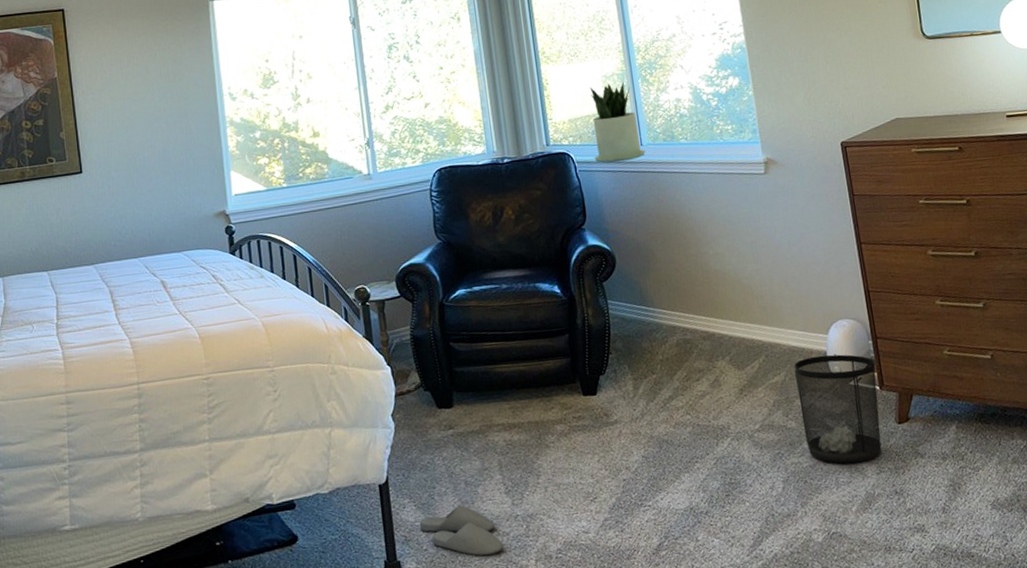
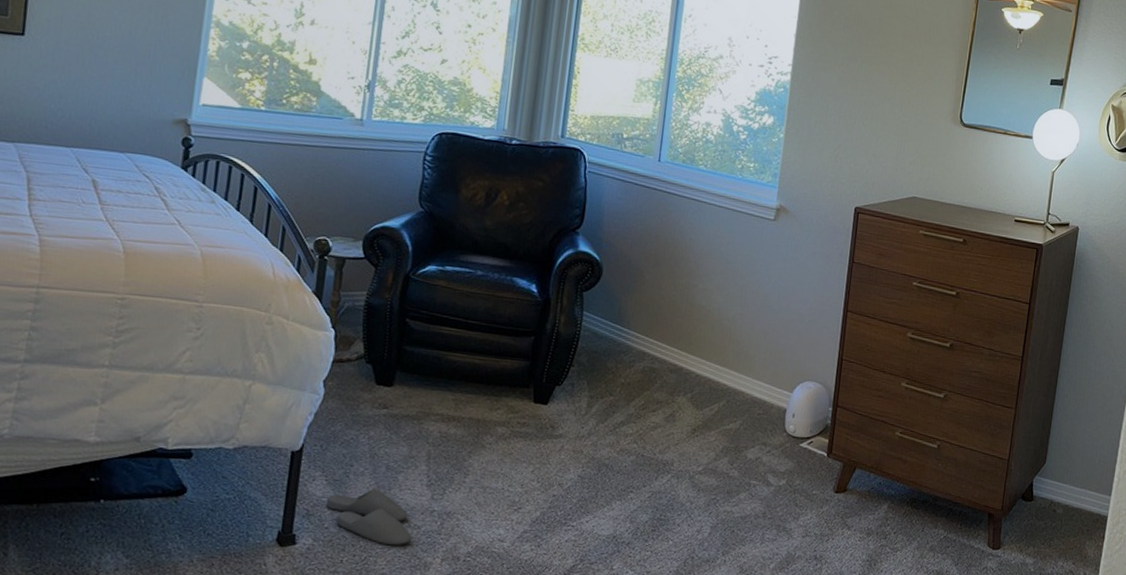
planter: present [589,82,646,164] -> none [607,87,664,174]
waste bin: present [794,354,882,464] -> none [743,411,830,523]

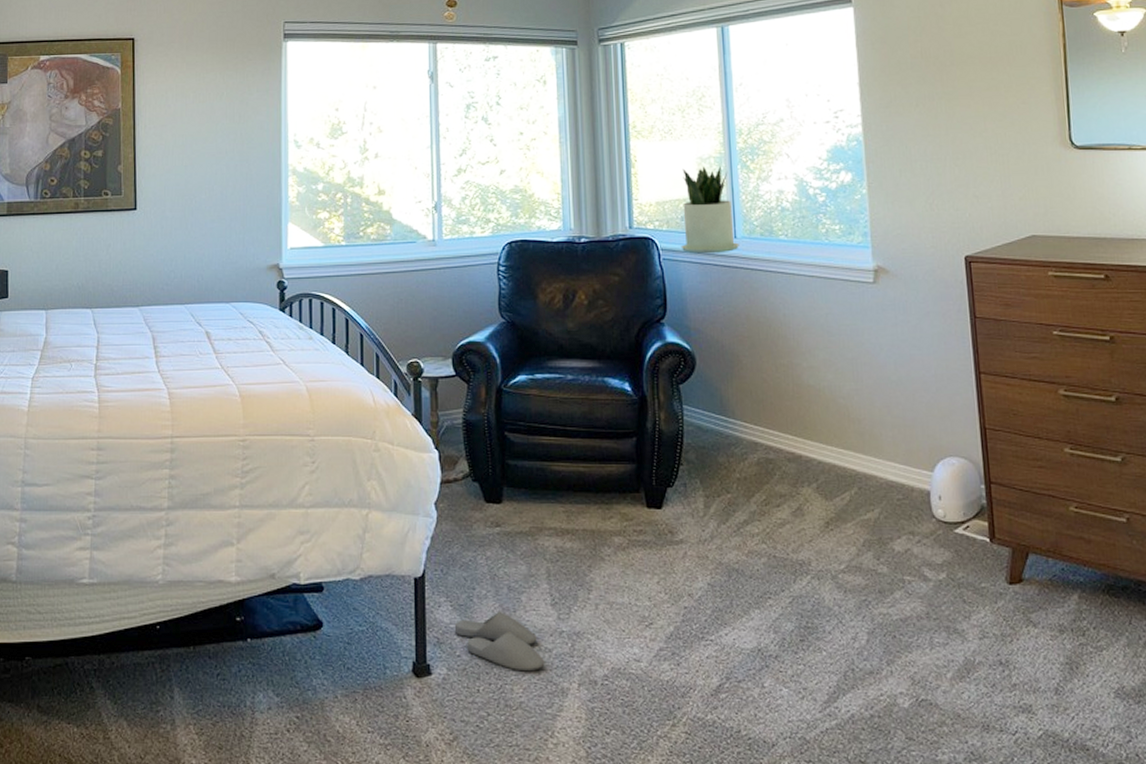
planter: none [607,87,664,174] -> present [681,166,739,254]

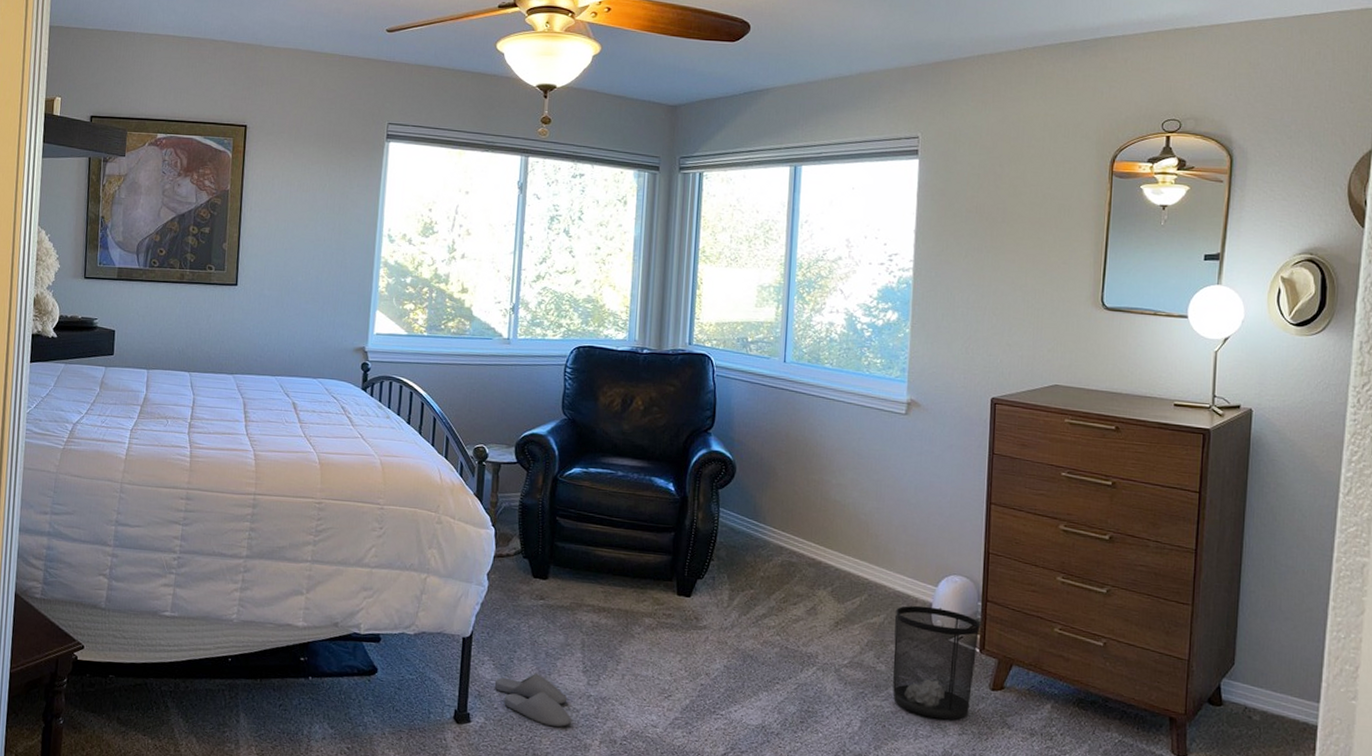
planter: present [681,166,739,254] -> none [734,294,787,375]
waste bin: none [891,495,987,623] -> present [893,605,981,720]

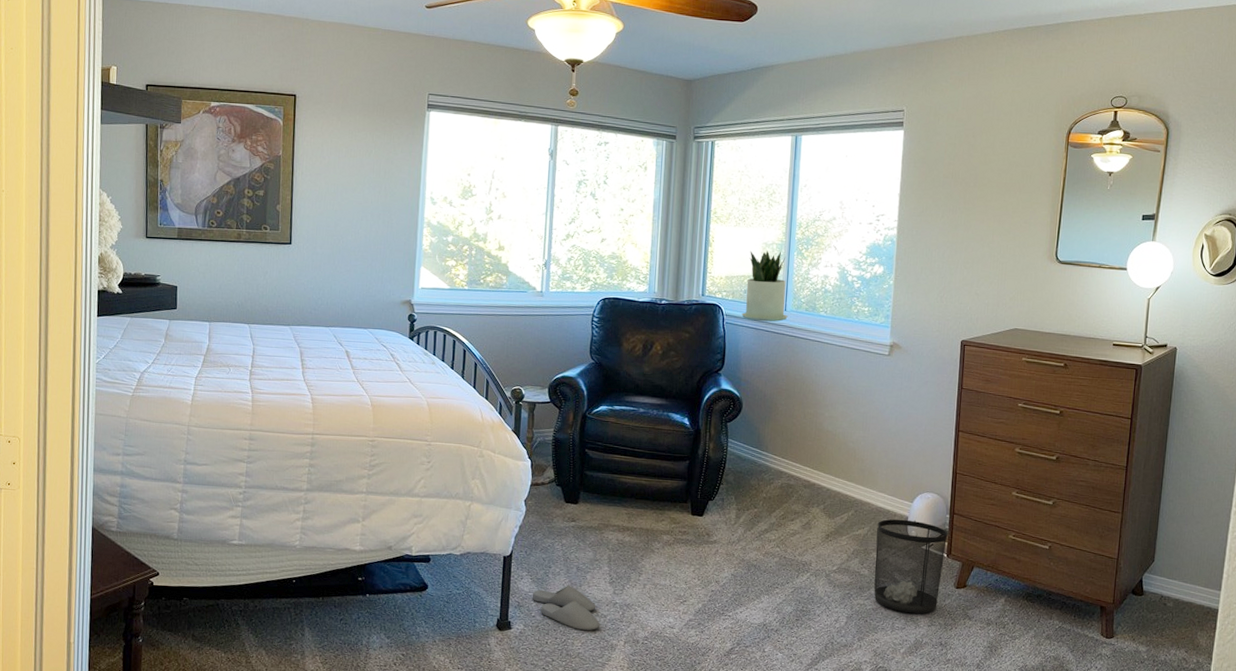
planter: none [734,294,787,375] -> present [741,251,788,322]

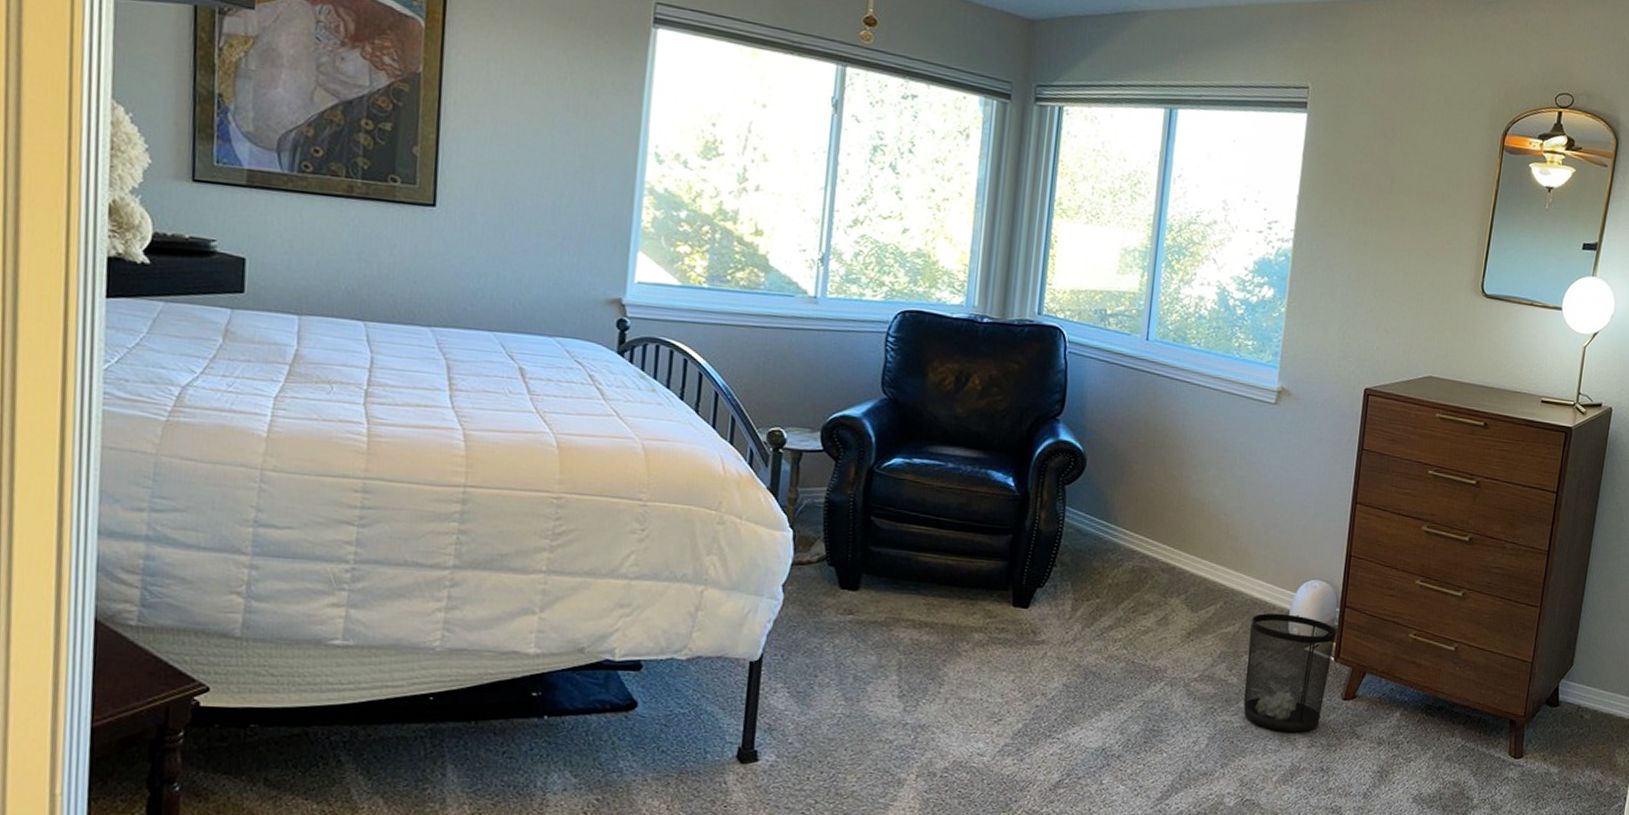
slippers: present [532,585,601,631] -> none [789,700,885,762]
planter: present [741,251,788,322] -> none [1089,257,1151,354]

